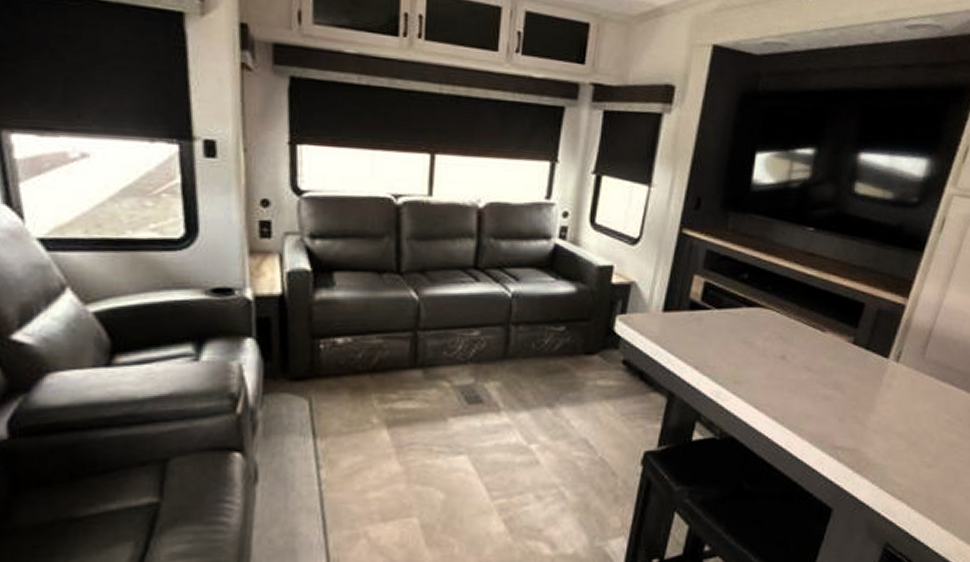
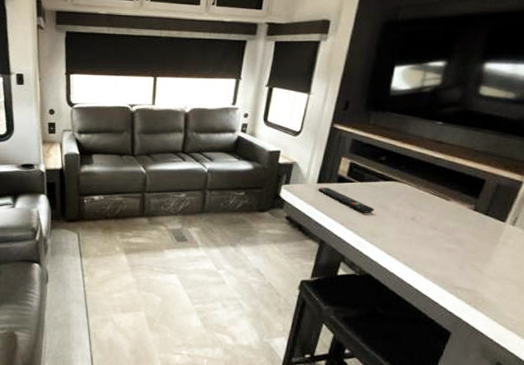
remote control: none [665,317,737,352] -> present [318,187,375,213]

